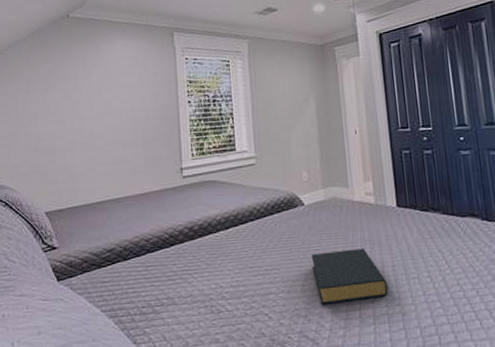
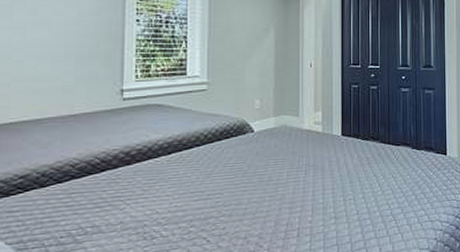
hardback book: present [310,248,388,305] -> none [255,173,326,226]

